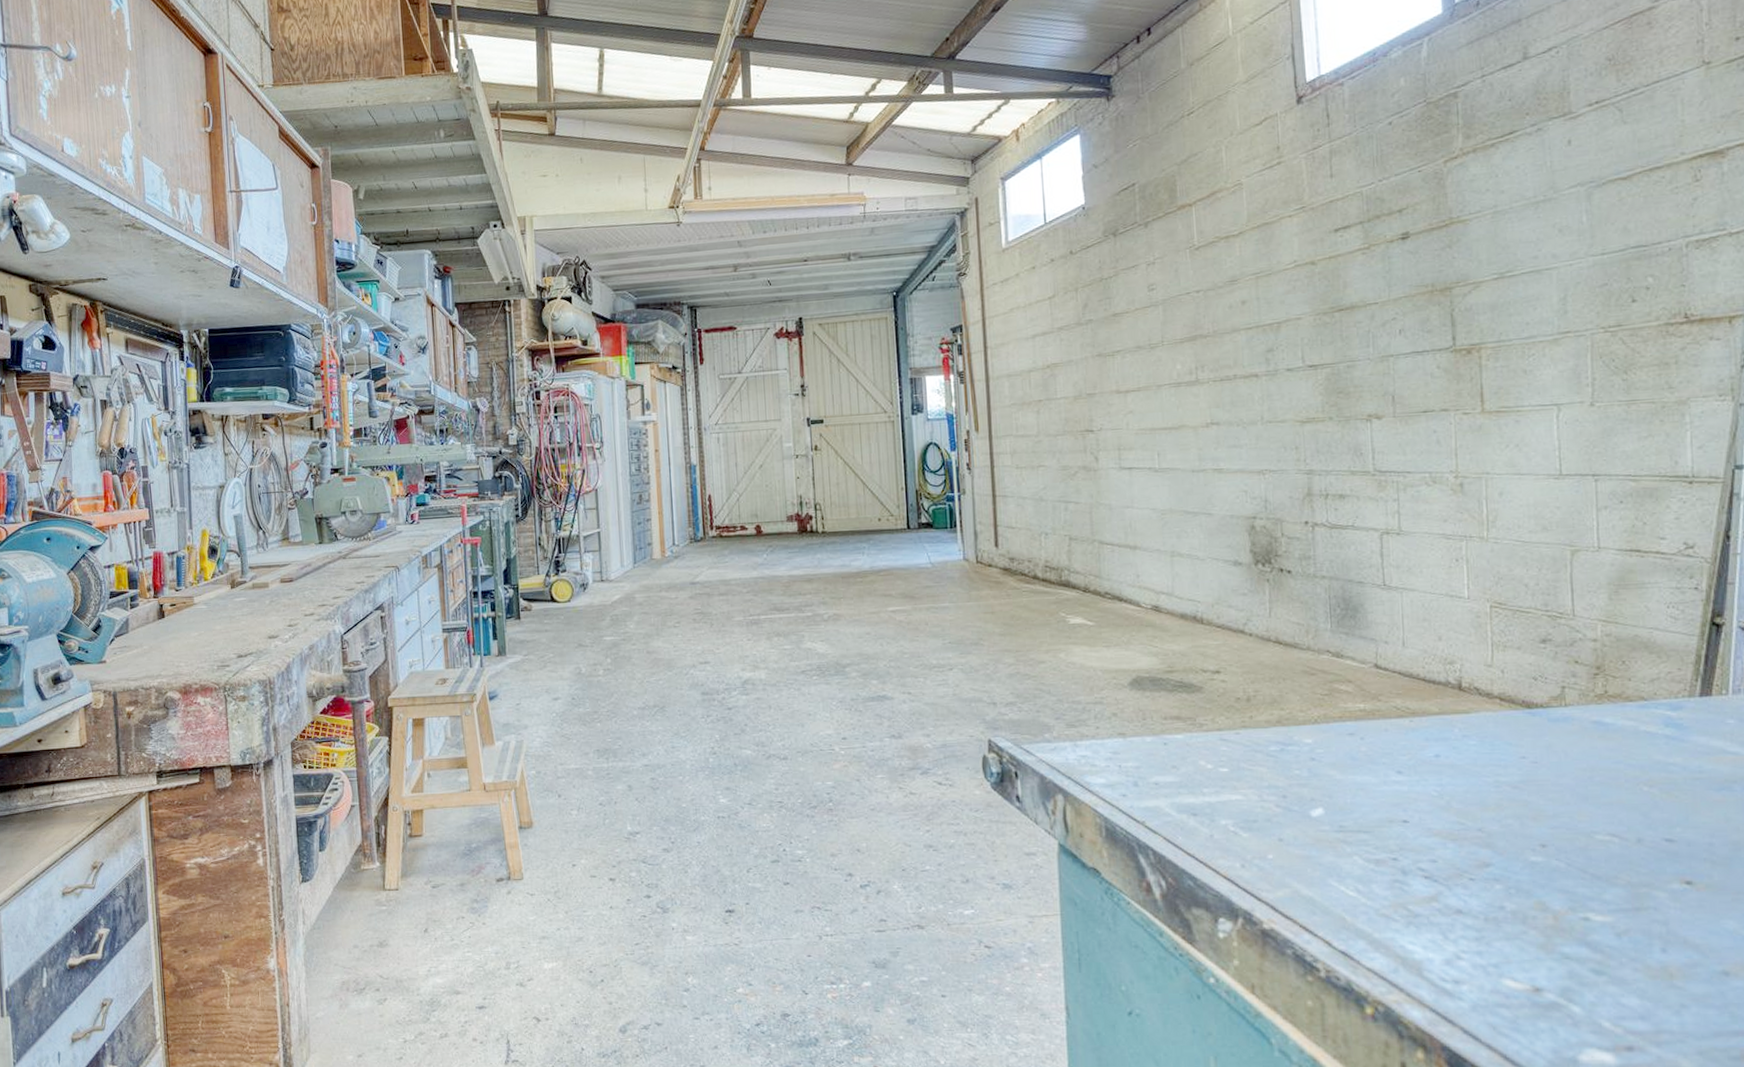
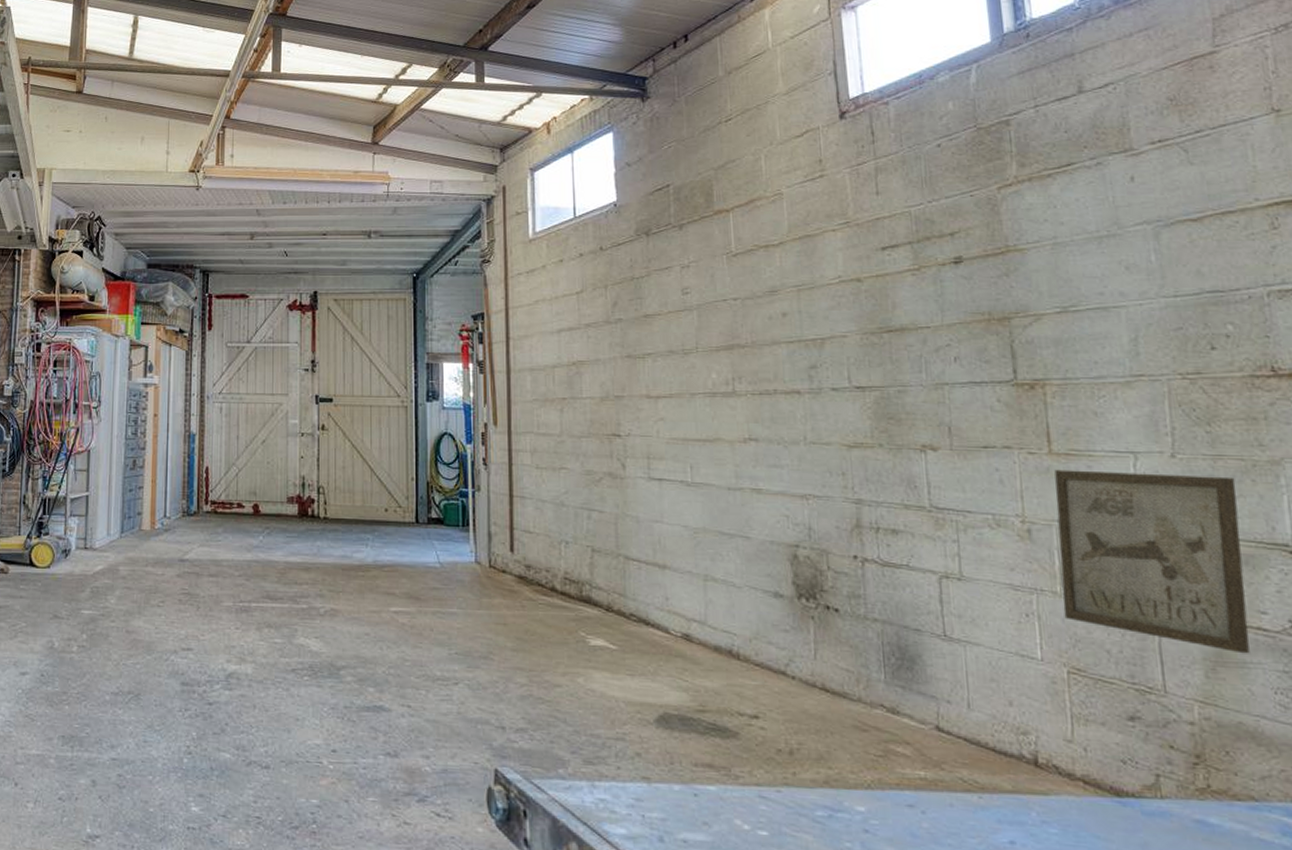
wall art: none [1486,419,1649,576] -> present [1054,469,1250,654]

